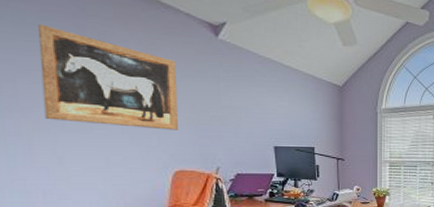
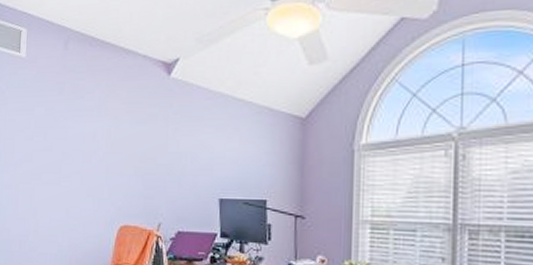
wall art: present [38,23,178,130] -> none [28,85,131,181]

